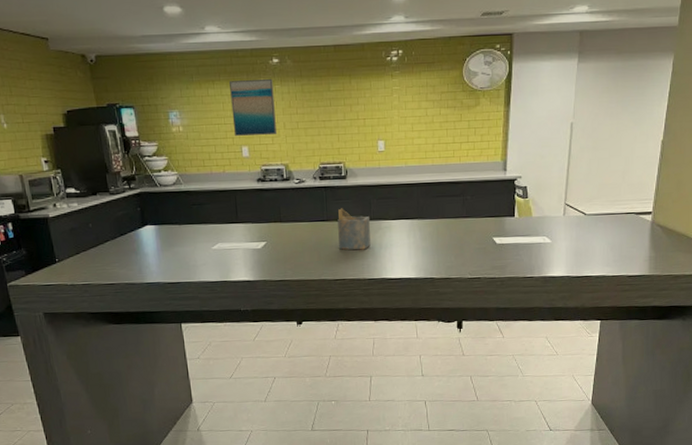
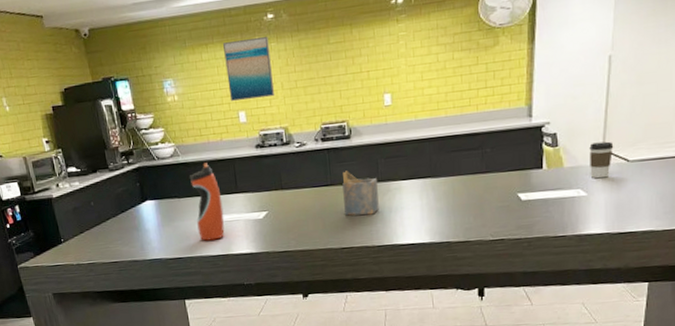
water bottle: none [190,192,224,267] -> present [189,162,225,241]
coffee cup: none [554,196,574,228] -> present [589,141,614,179]

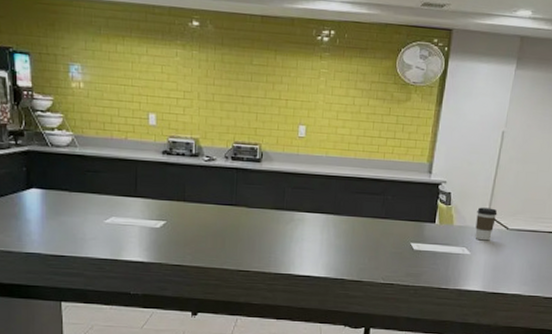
water bottle: present [189,162,225,241] -> none [84,159,118,243]
wall art: present [223,35,275,101] -> none [141,39,191,105]
napkin holder: present [342,170,379,216] -> none [246,193,283,242]

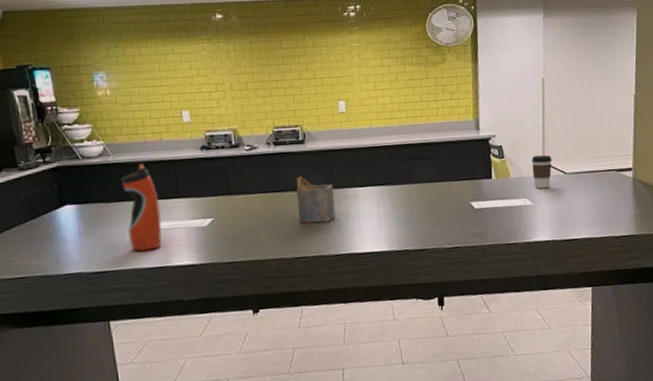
water bottle: none [84,159,118,243] -> present [120,163,162,252]
napkin holder: none [246,193,283,242] -> present [296,176,336,224]

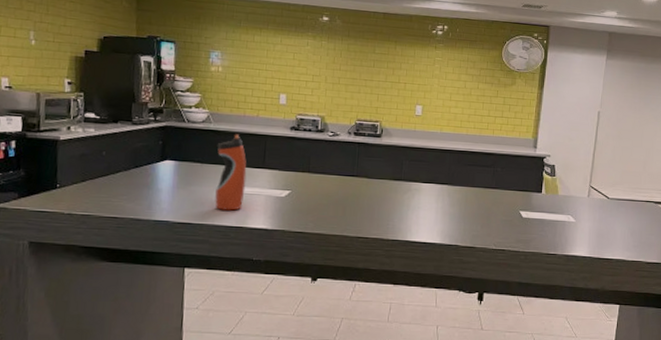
napkin holder: present [296,176,336,224] -> none [366,165,401,210]
coffee cup: present [531,155,552,189] -> none [579,178,598,209]

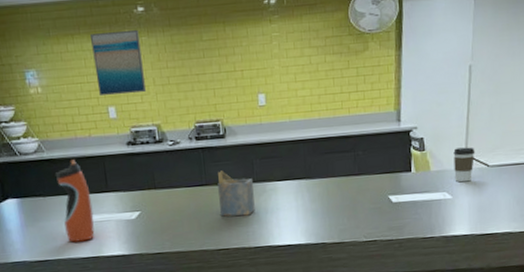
wall art: none [274,31,320,87] -> present [90,29,147,95]
napkin holder: none [366,165,401,210] -> present [218,170,255,217]
coffee cup: none [579,178,598,209] -> present [453,147,475,183]

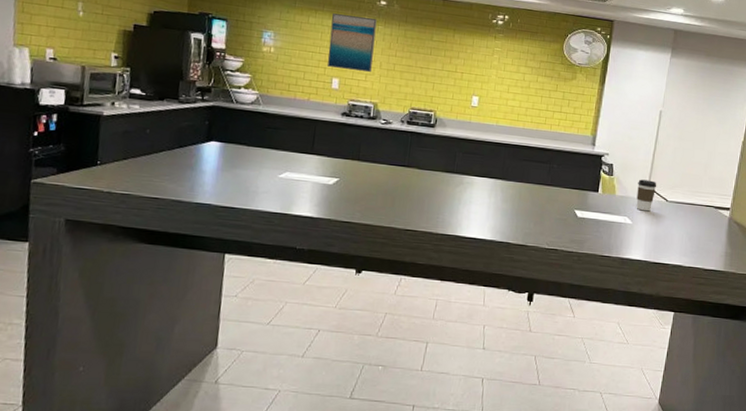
water bottle: present [55,159,95,243] -> none [259,117,295,197]
napkin holder: present [218,170,255,217] -> none [416,156,453,203]

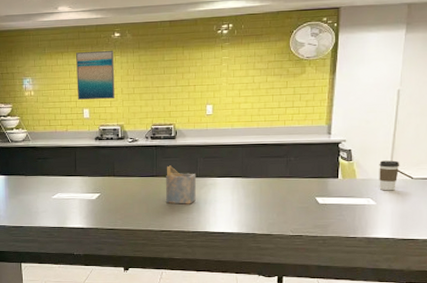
napkin holder: none [416,156,453,203] -> present [166,165,197,204]

